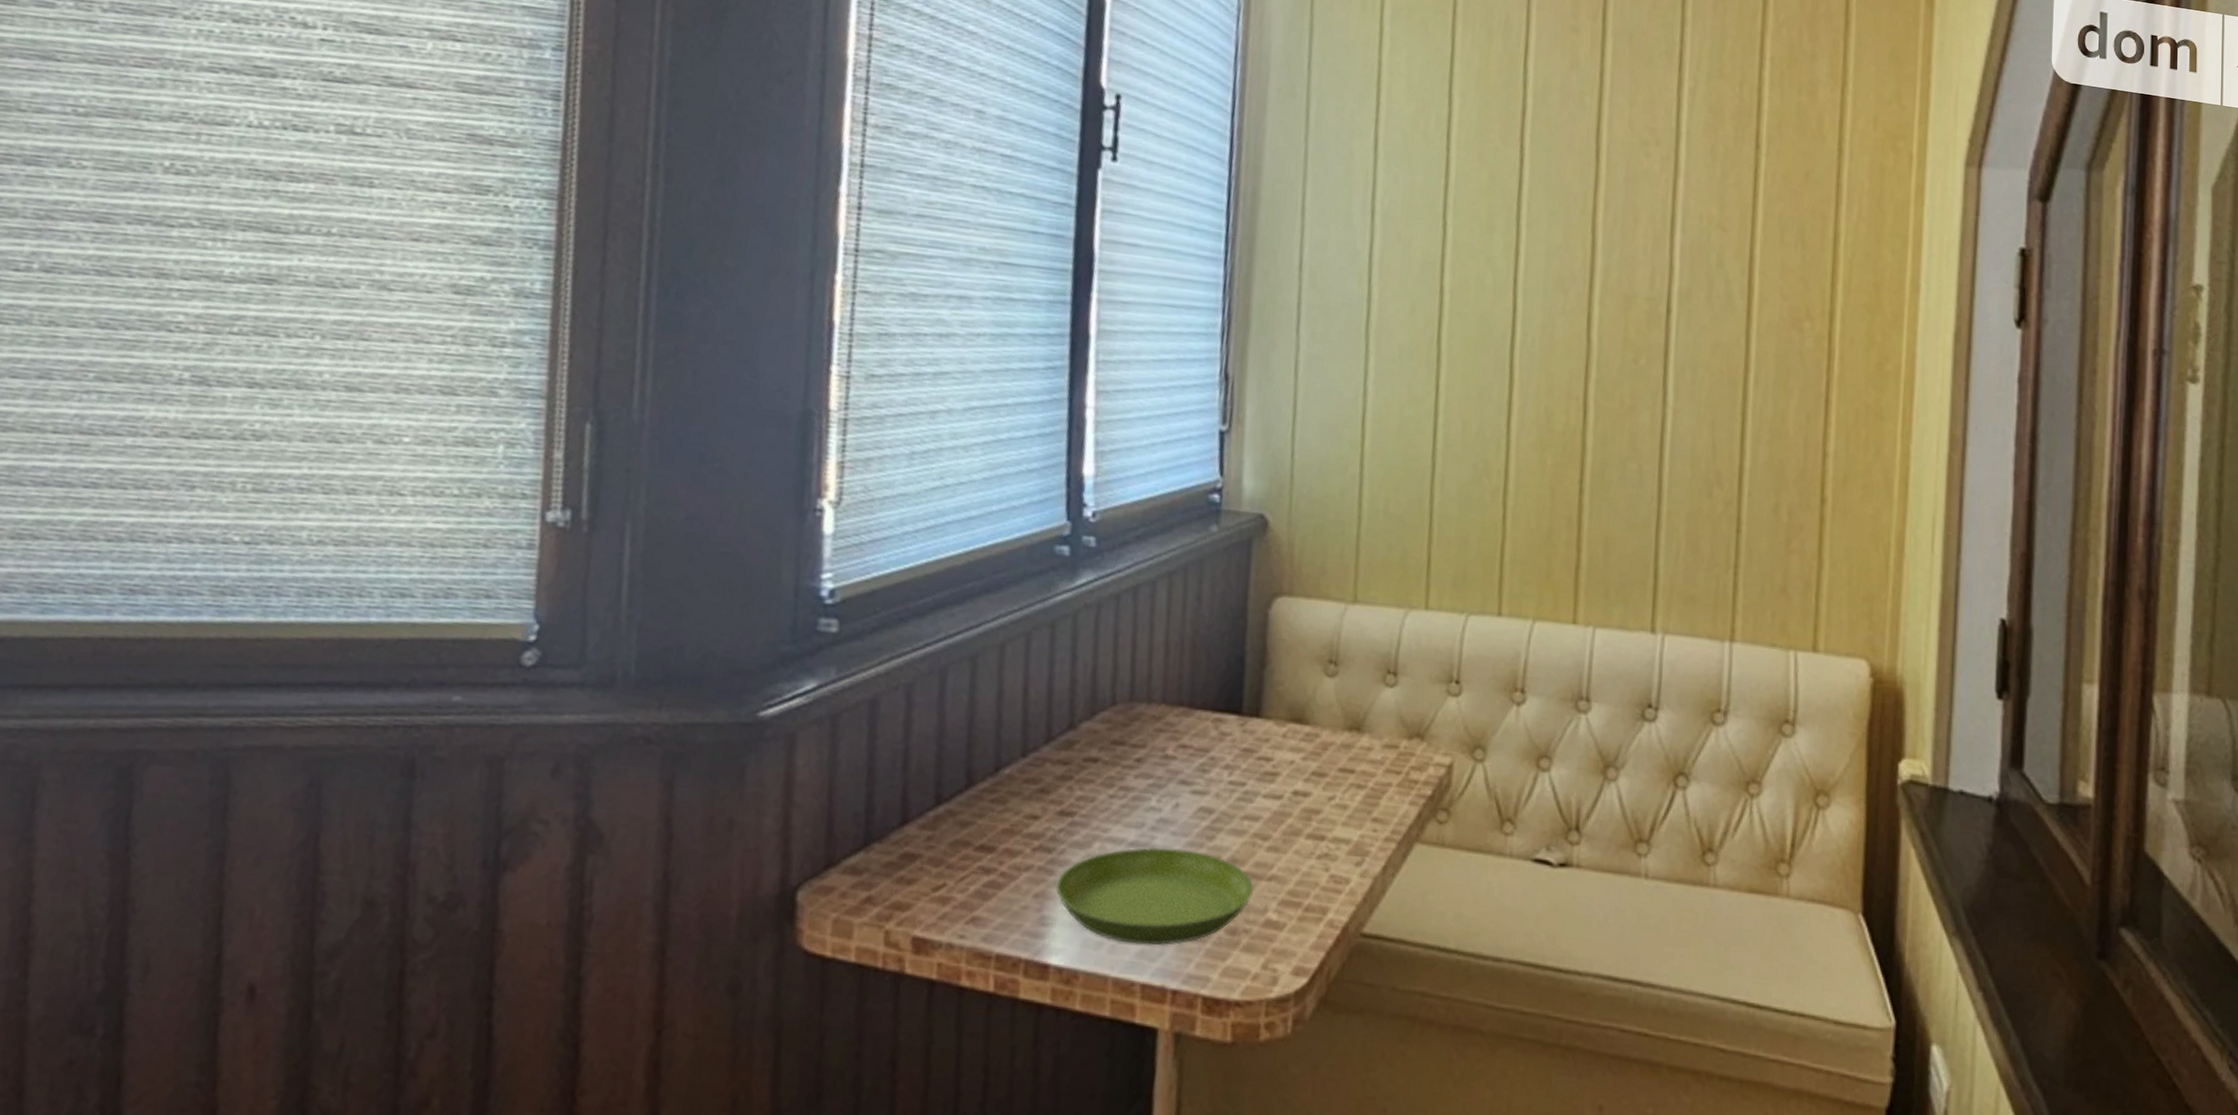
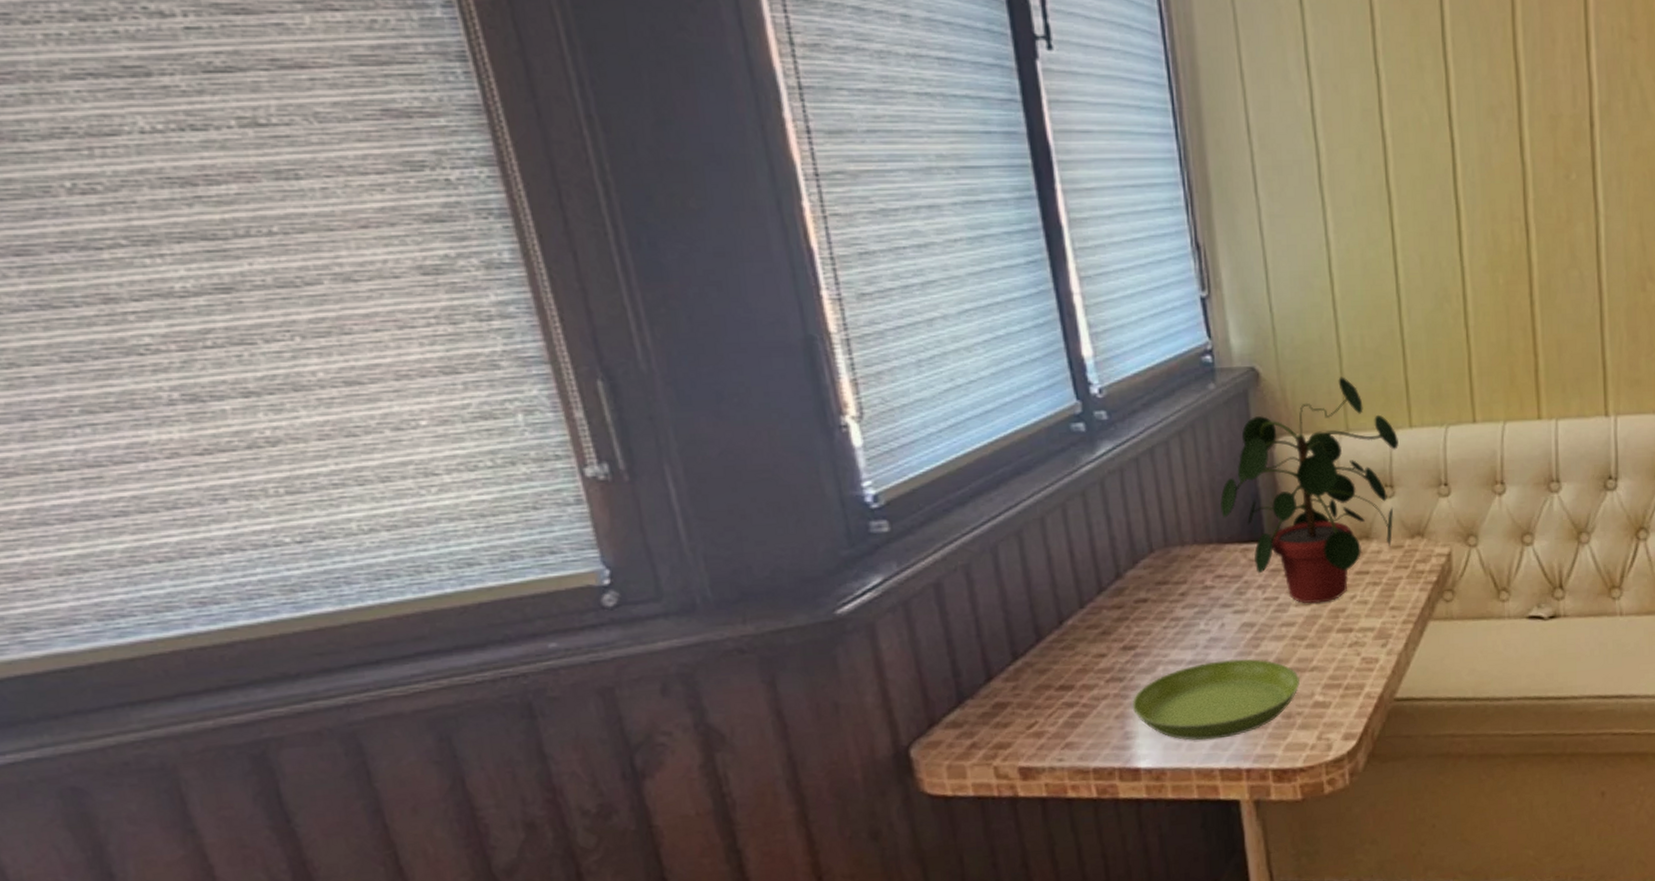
potted plant: none [1198,540,1411,799] -> present [1220,377,1399,604]

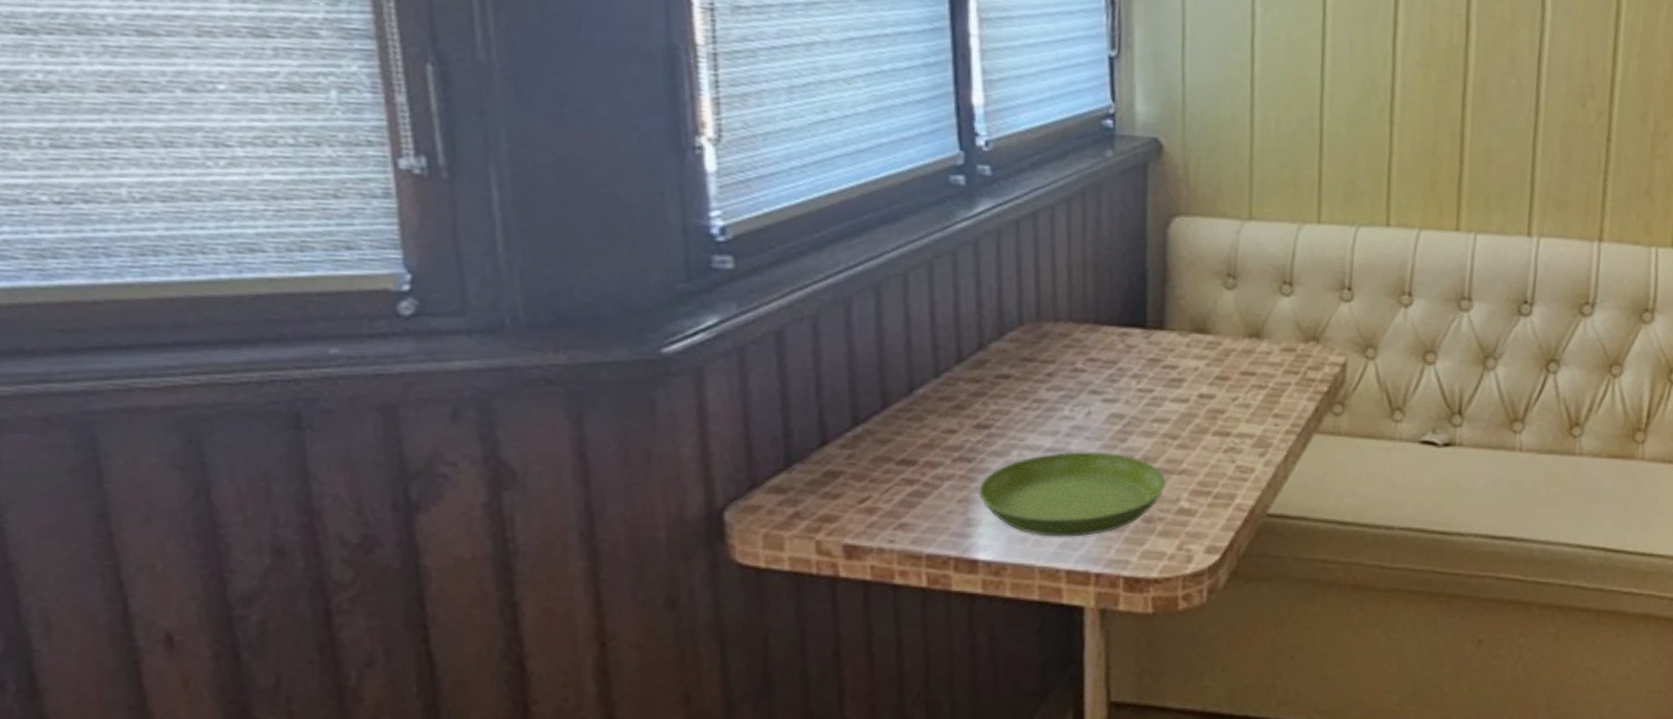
potted plant: present [1220,377,1399,604] -> none [1102,160,1304,401]

